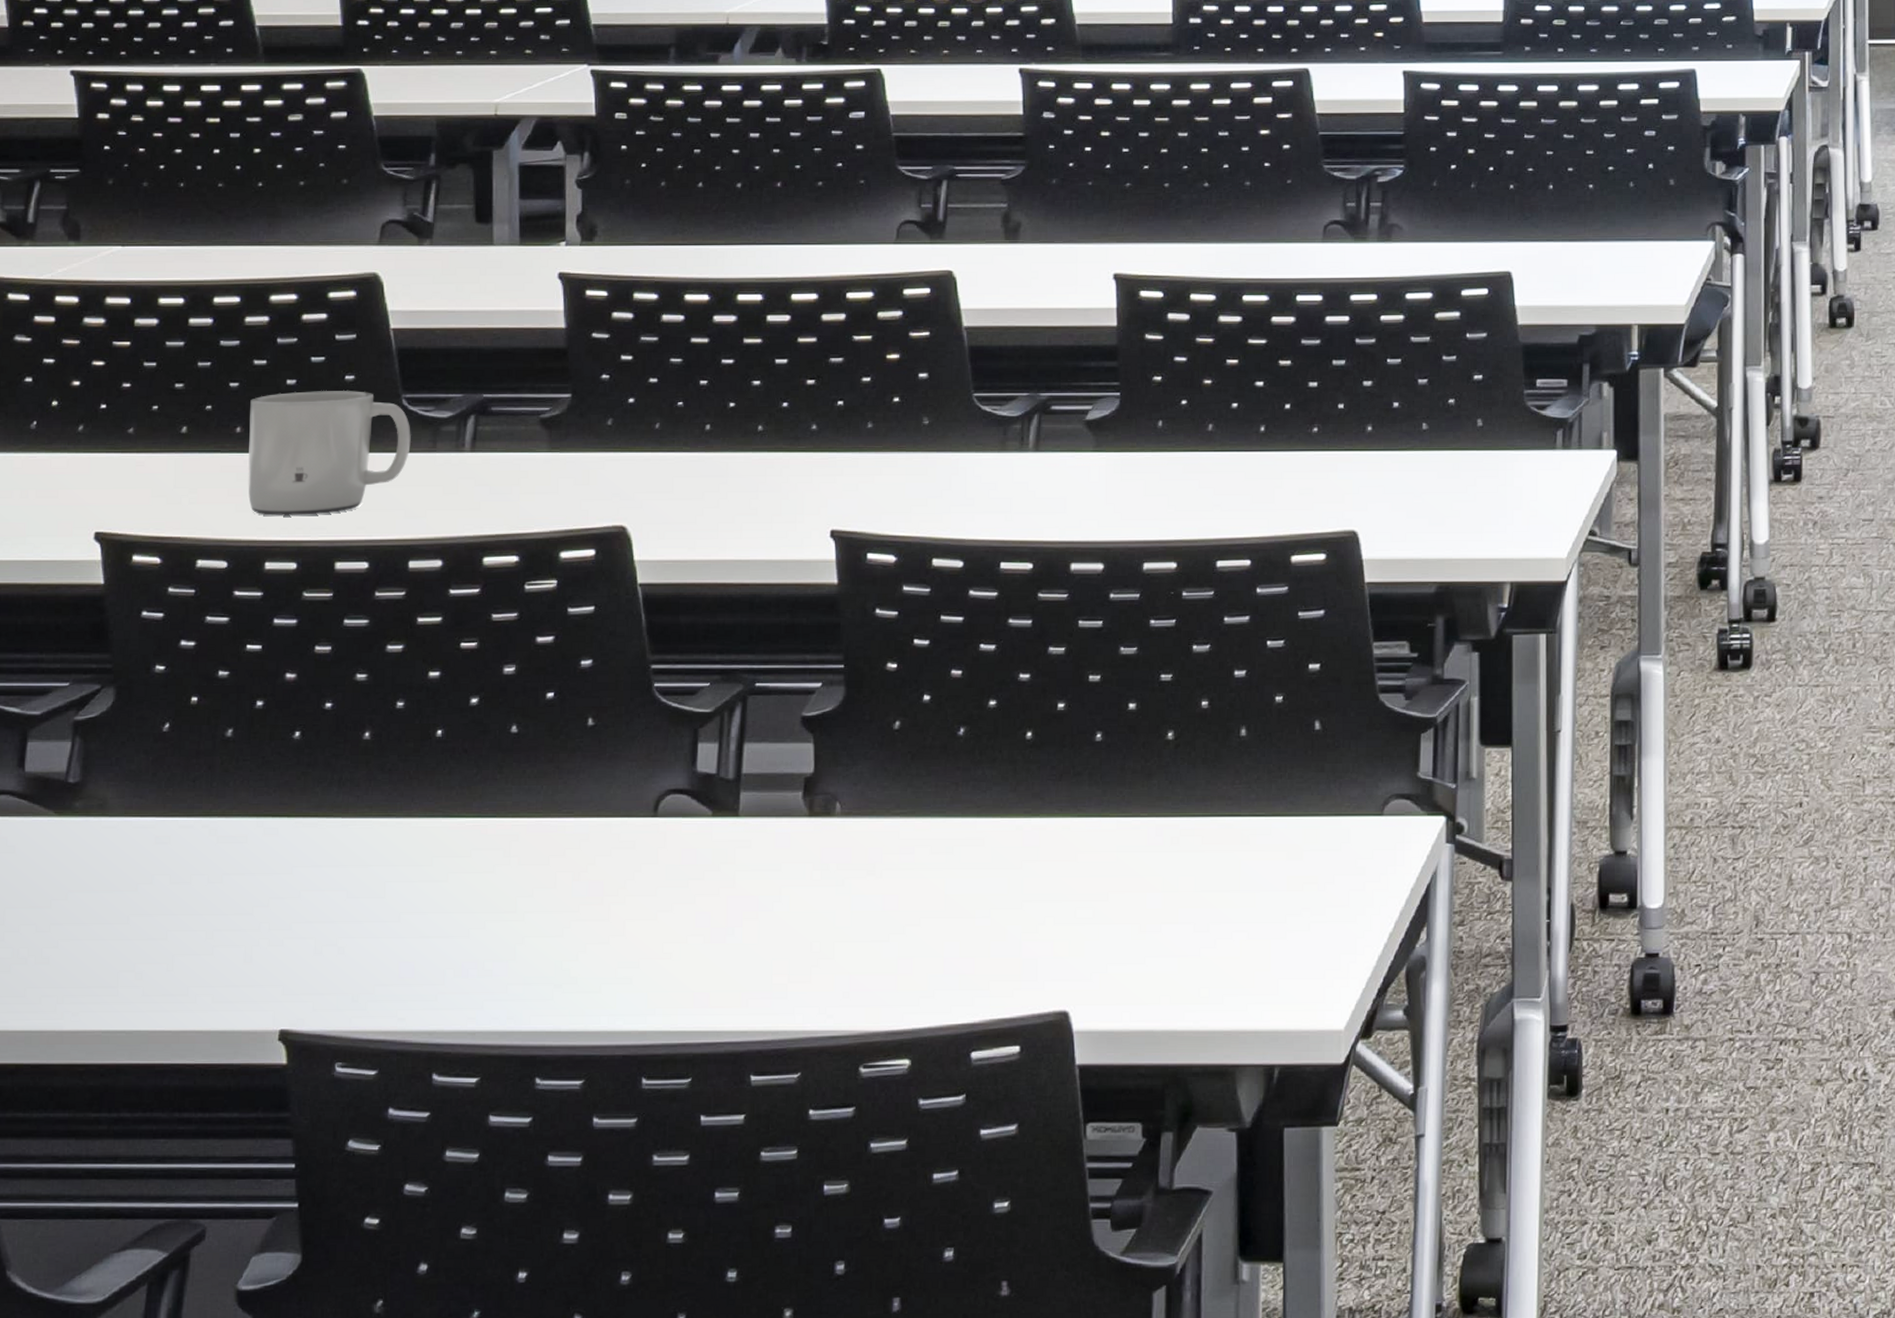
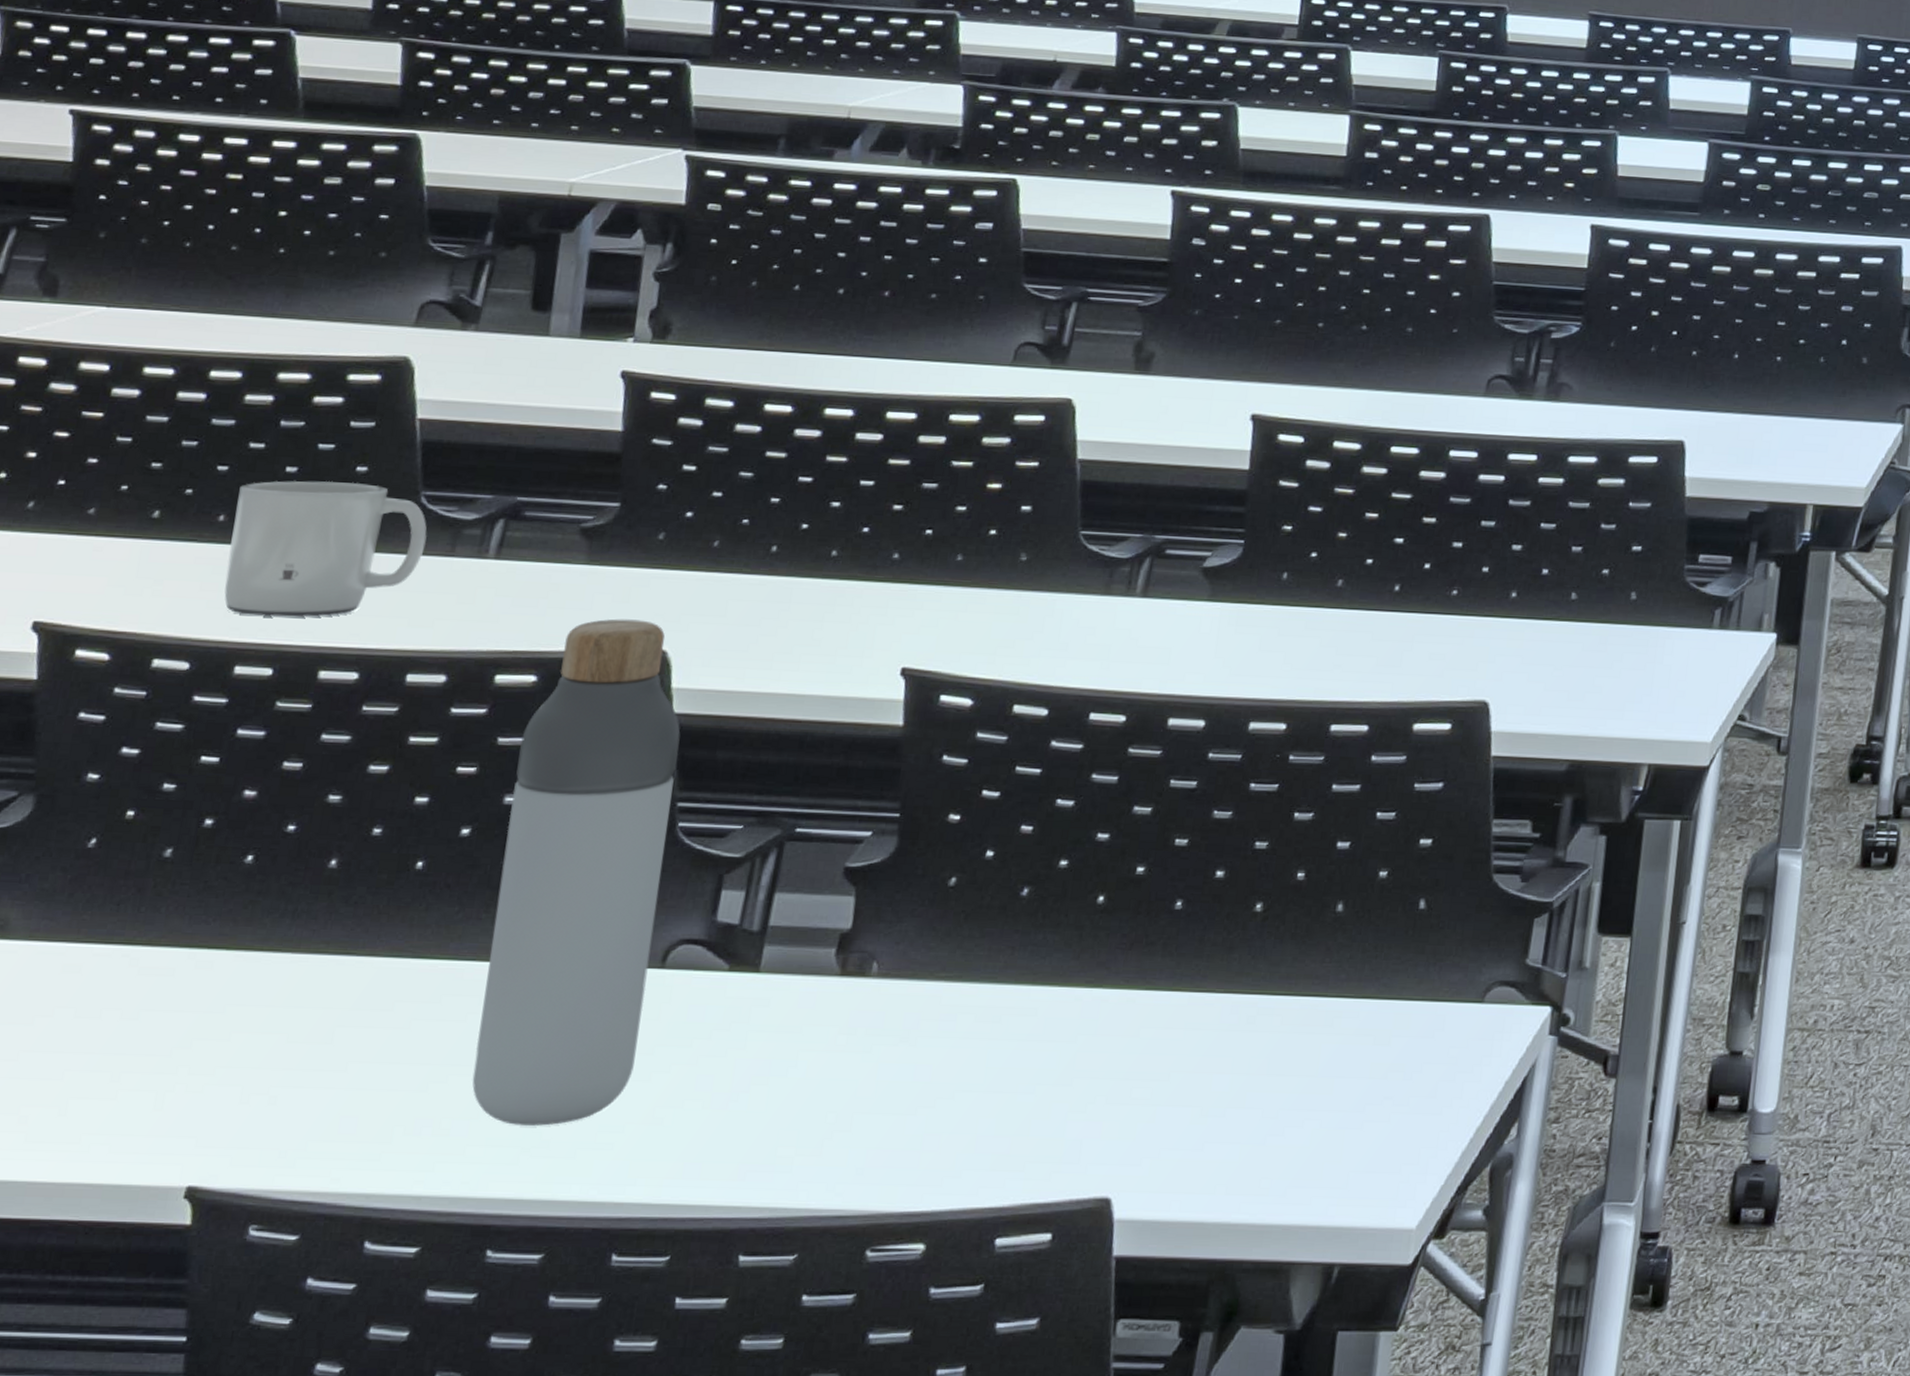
bottle: none [505,500,647,964] -> present [472,619,681,1126]

